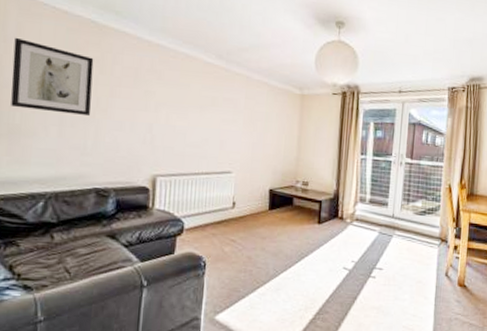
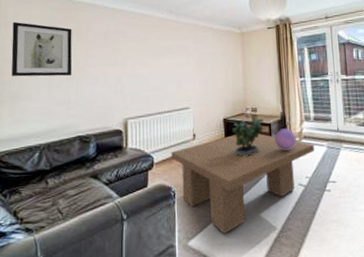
coffee table: none [205,208,365,311] -> present [171,133,314,234]
potted plant: none [274,191,314,234] -> present [231,117,264,157]
decorative sphere: none [324,208,347,232] -> present [275,128,296,151]

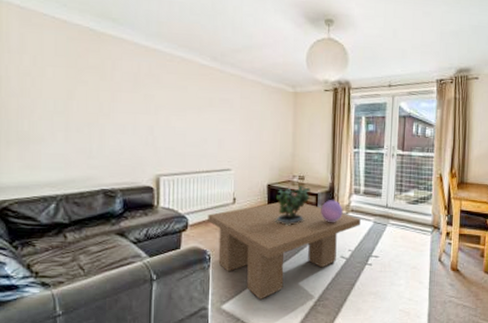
wall art: present [11,21,72,77] -> none [17,48,95,122]

